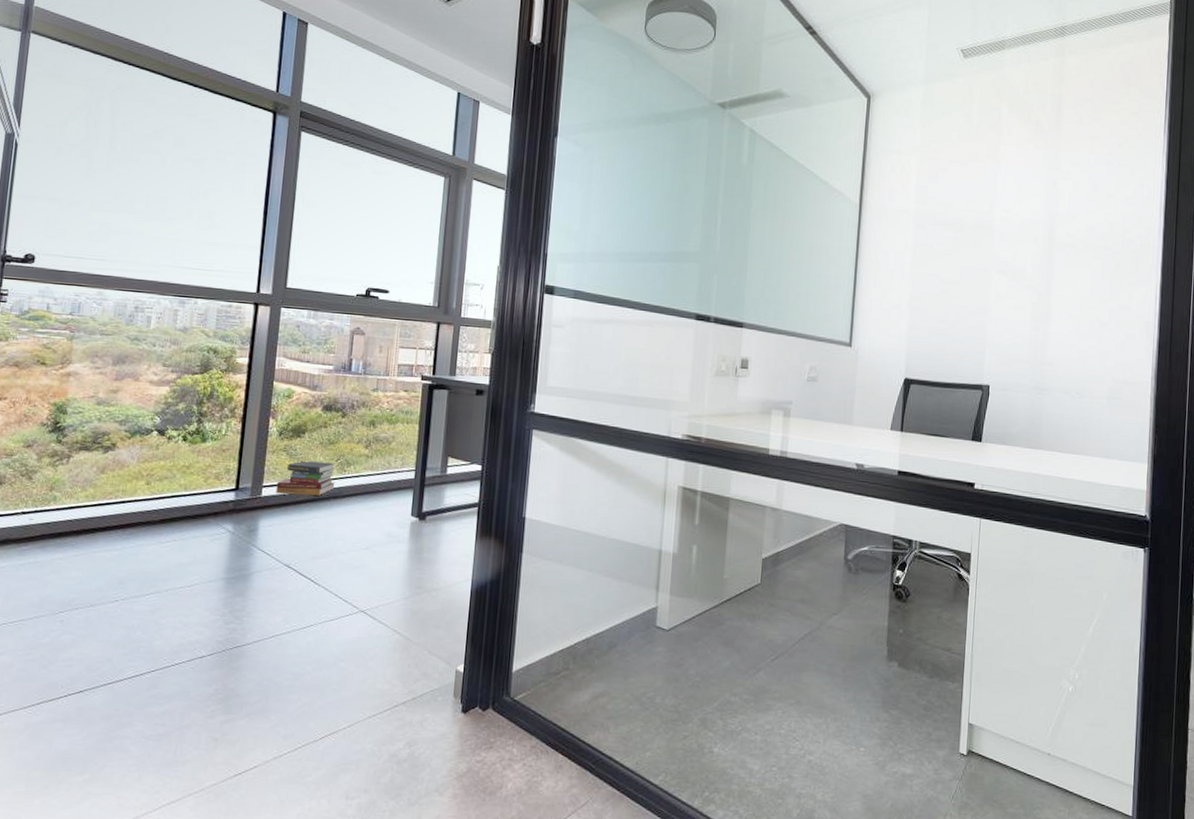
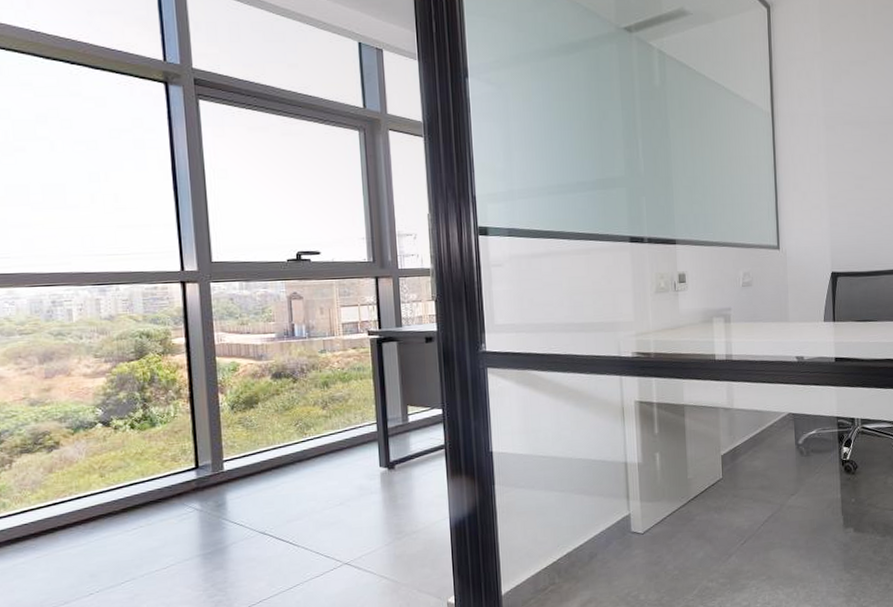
books: present [276,460,335,496] -> none [237,428,298,466]

